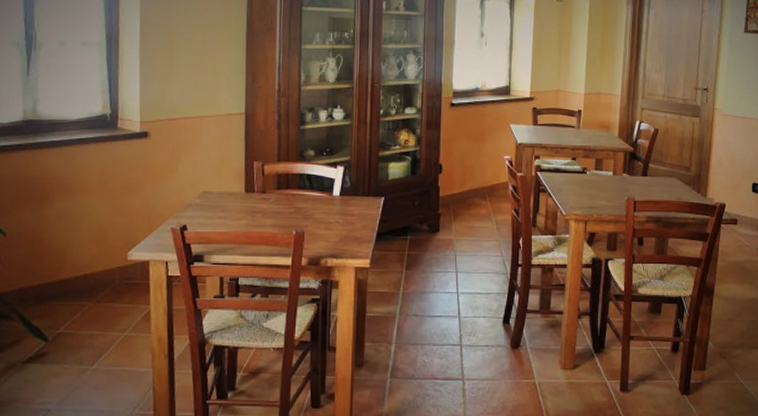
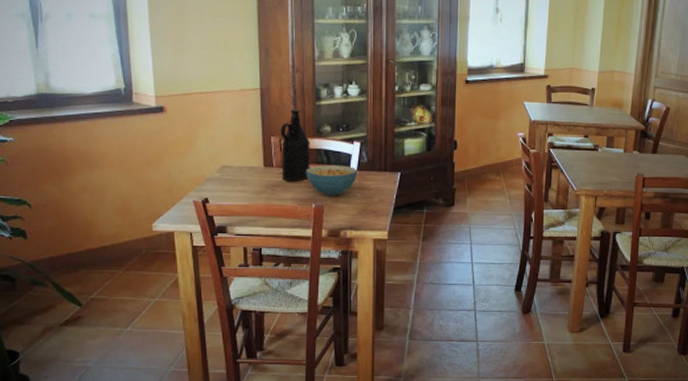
bottle: none [262,133,293,208] -> present [280,109,310,182]
cereal bowl: none [287,190,341,222] -> present [306,165,358,196]

